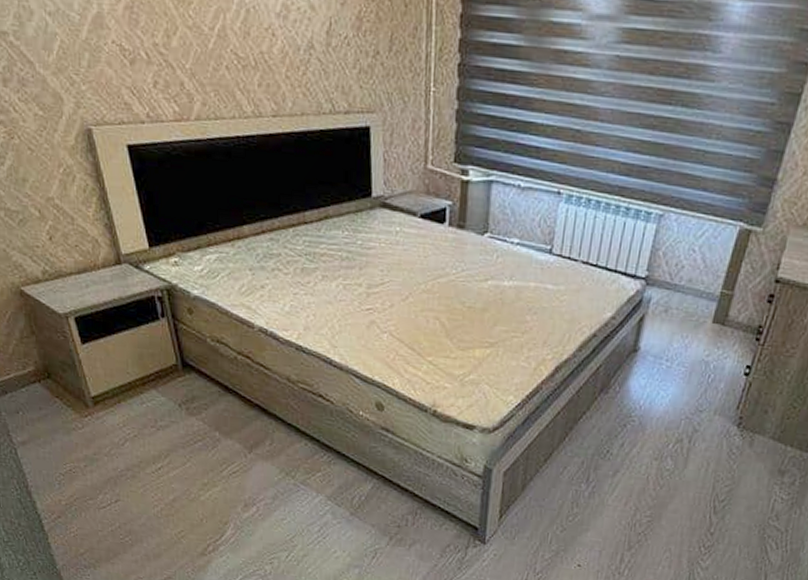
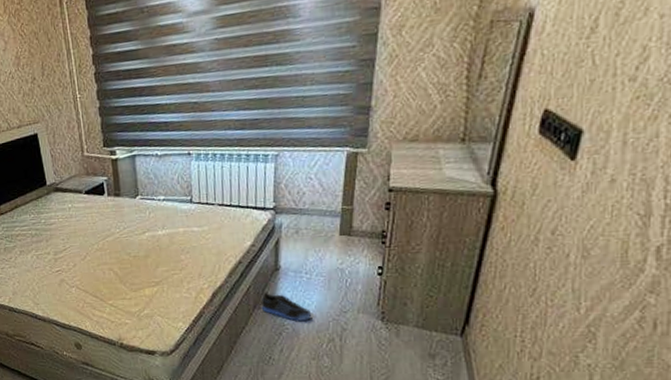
sneaker: none [608,375,664,415] -> present [260,292,312,321]

